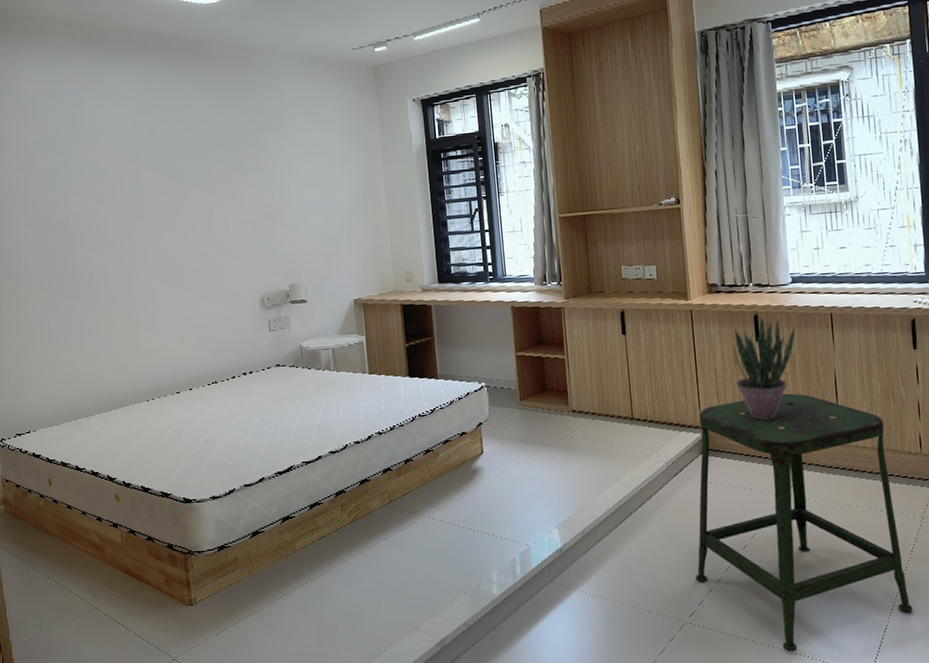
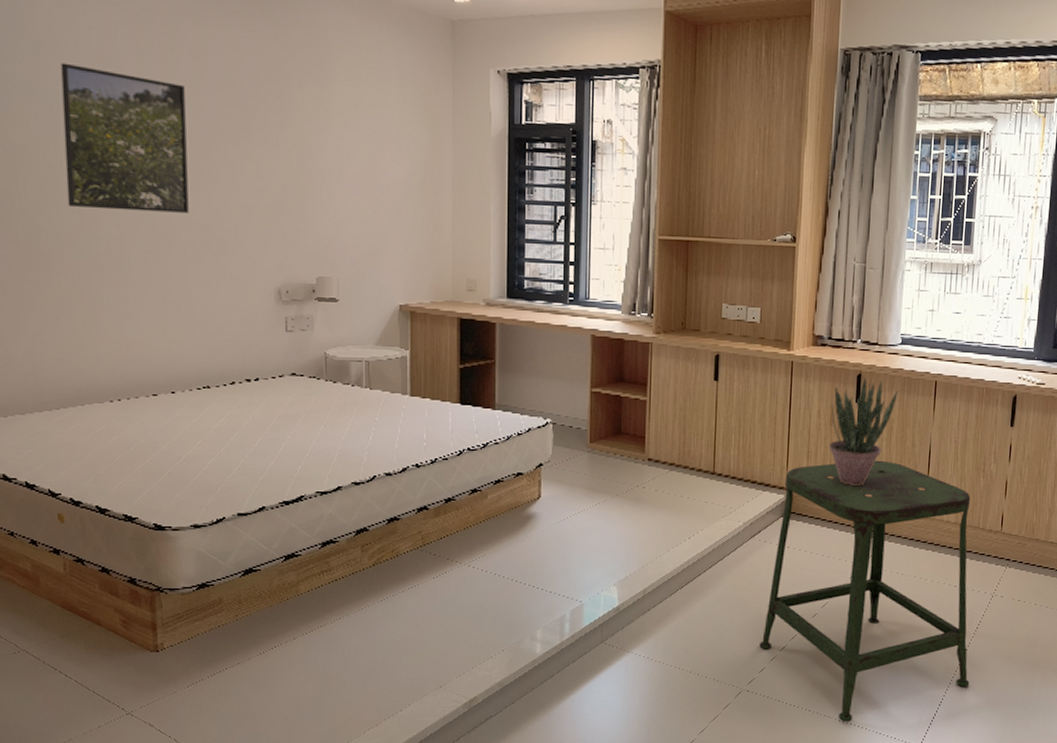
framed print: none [100,146,194,253] -> present [60,62,189,213]

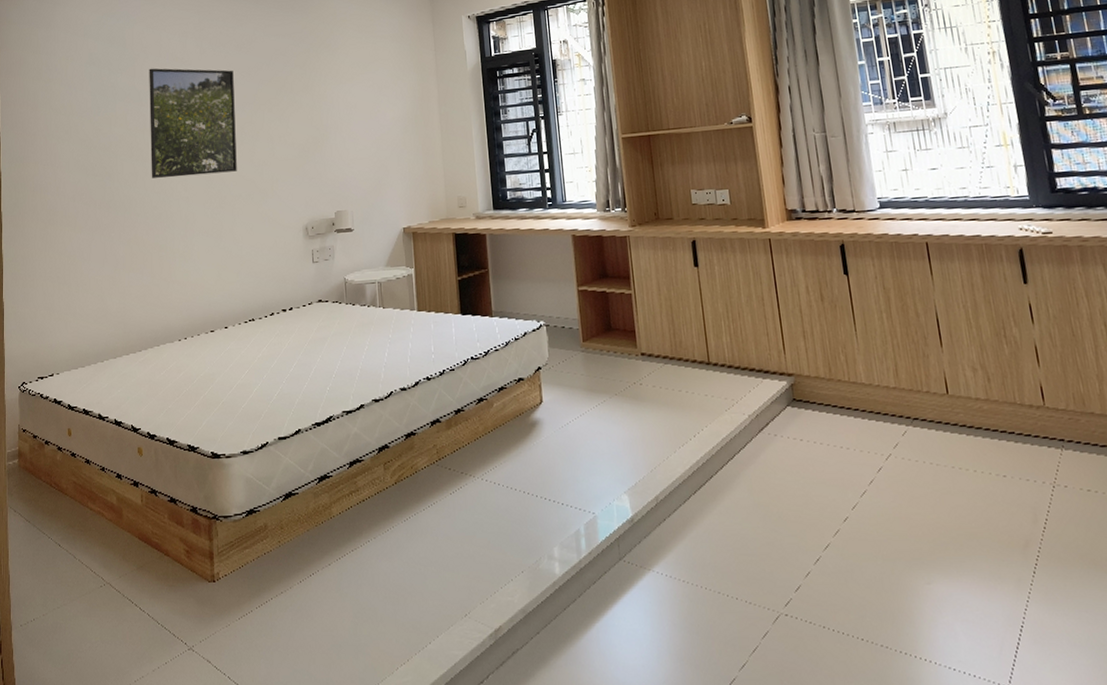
stool: present [759,460,971,722] -> none [784,334,1053,655]
potted plant: present [828,378,898,485] -> none [818,248,888,365]

